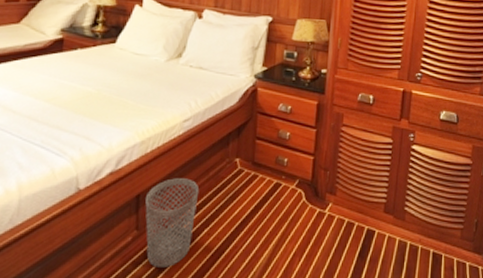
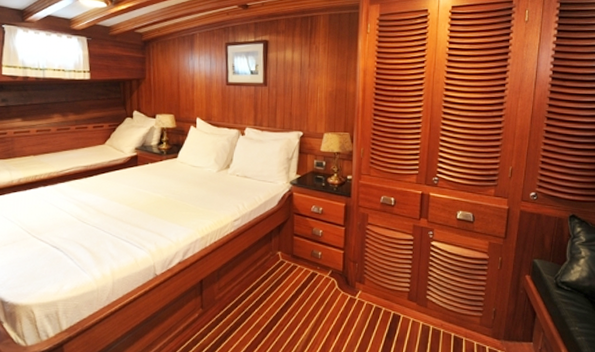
wastebasket: present [145,178,200,267] -> none [207,267,250,339]

